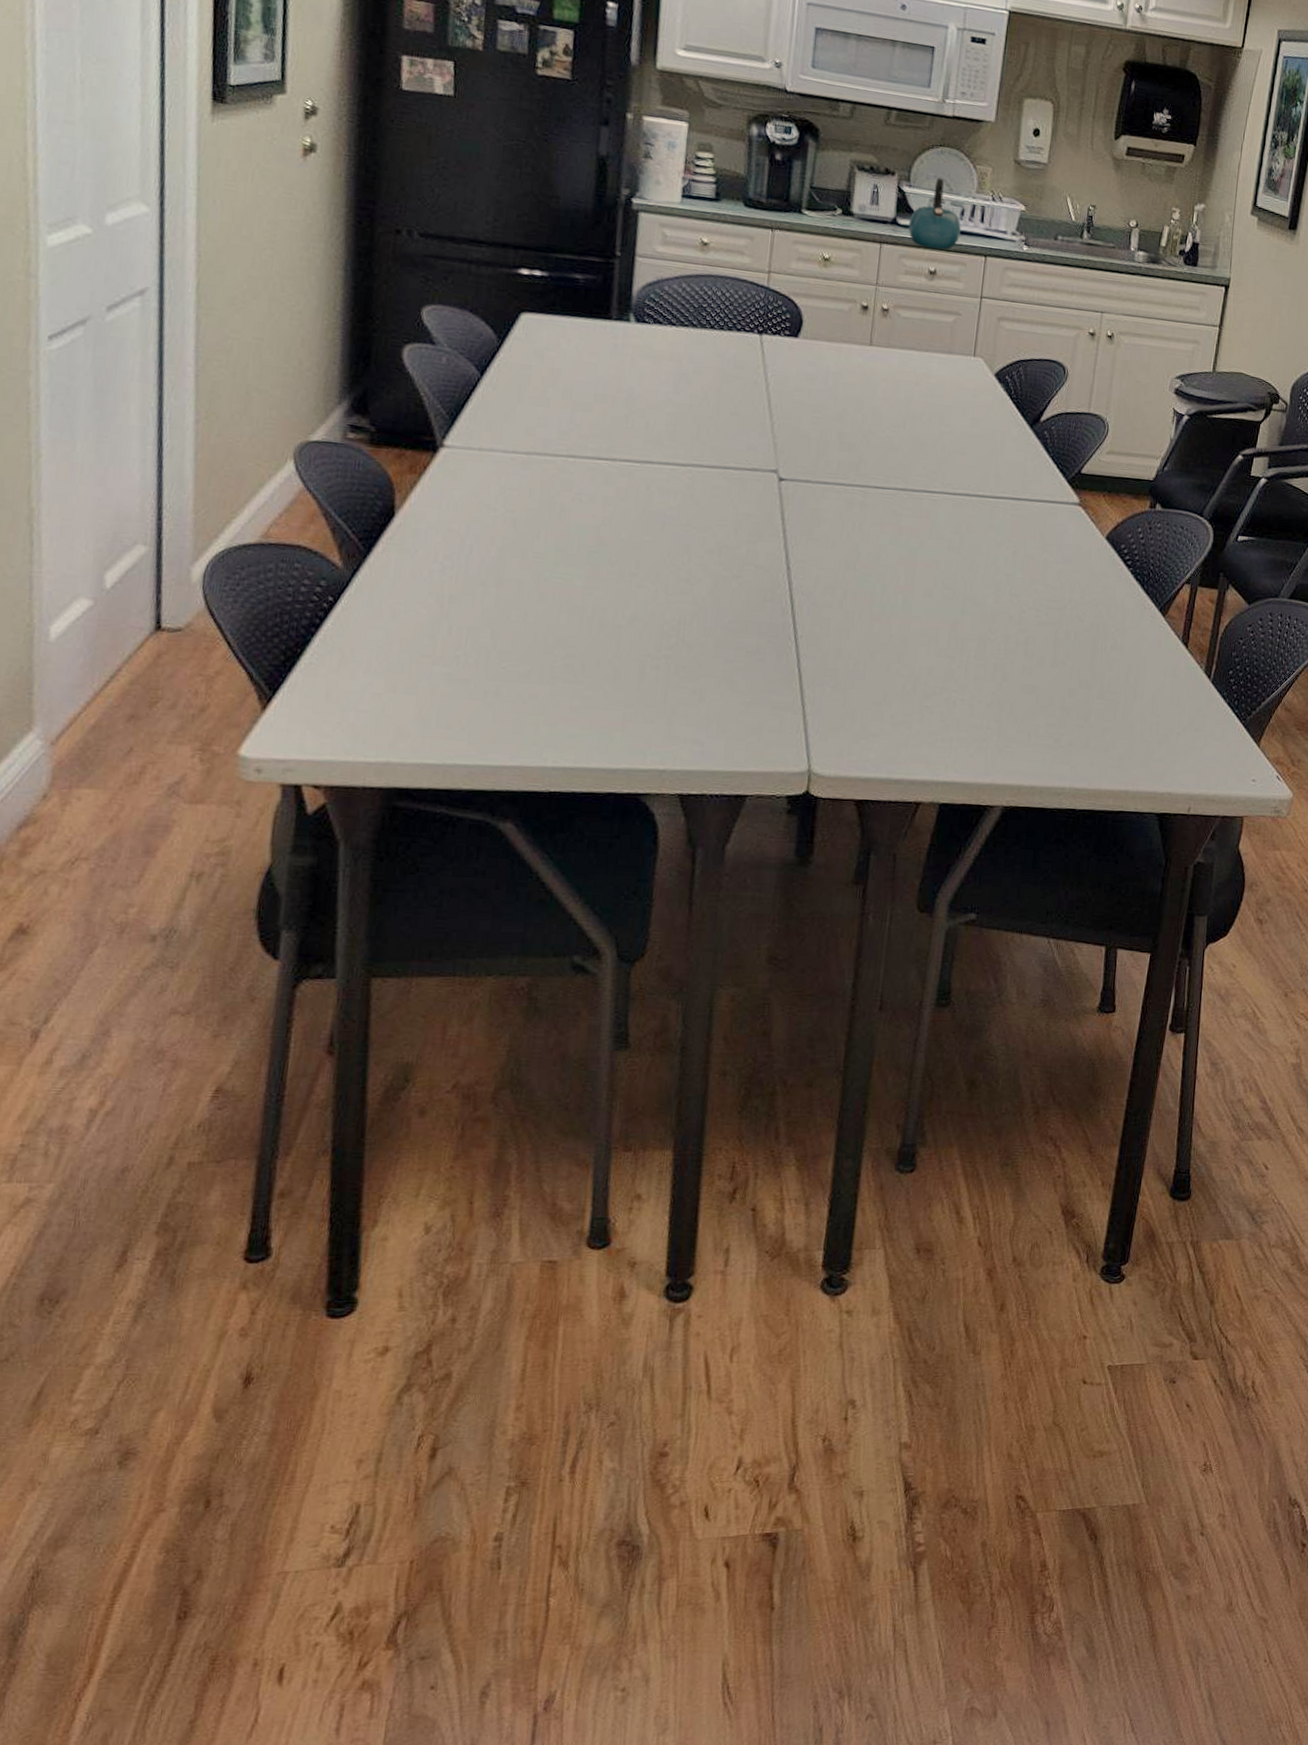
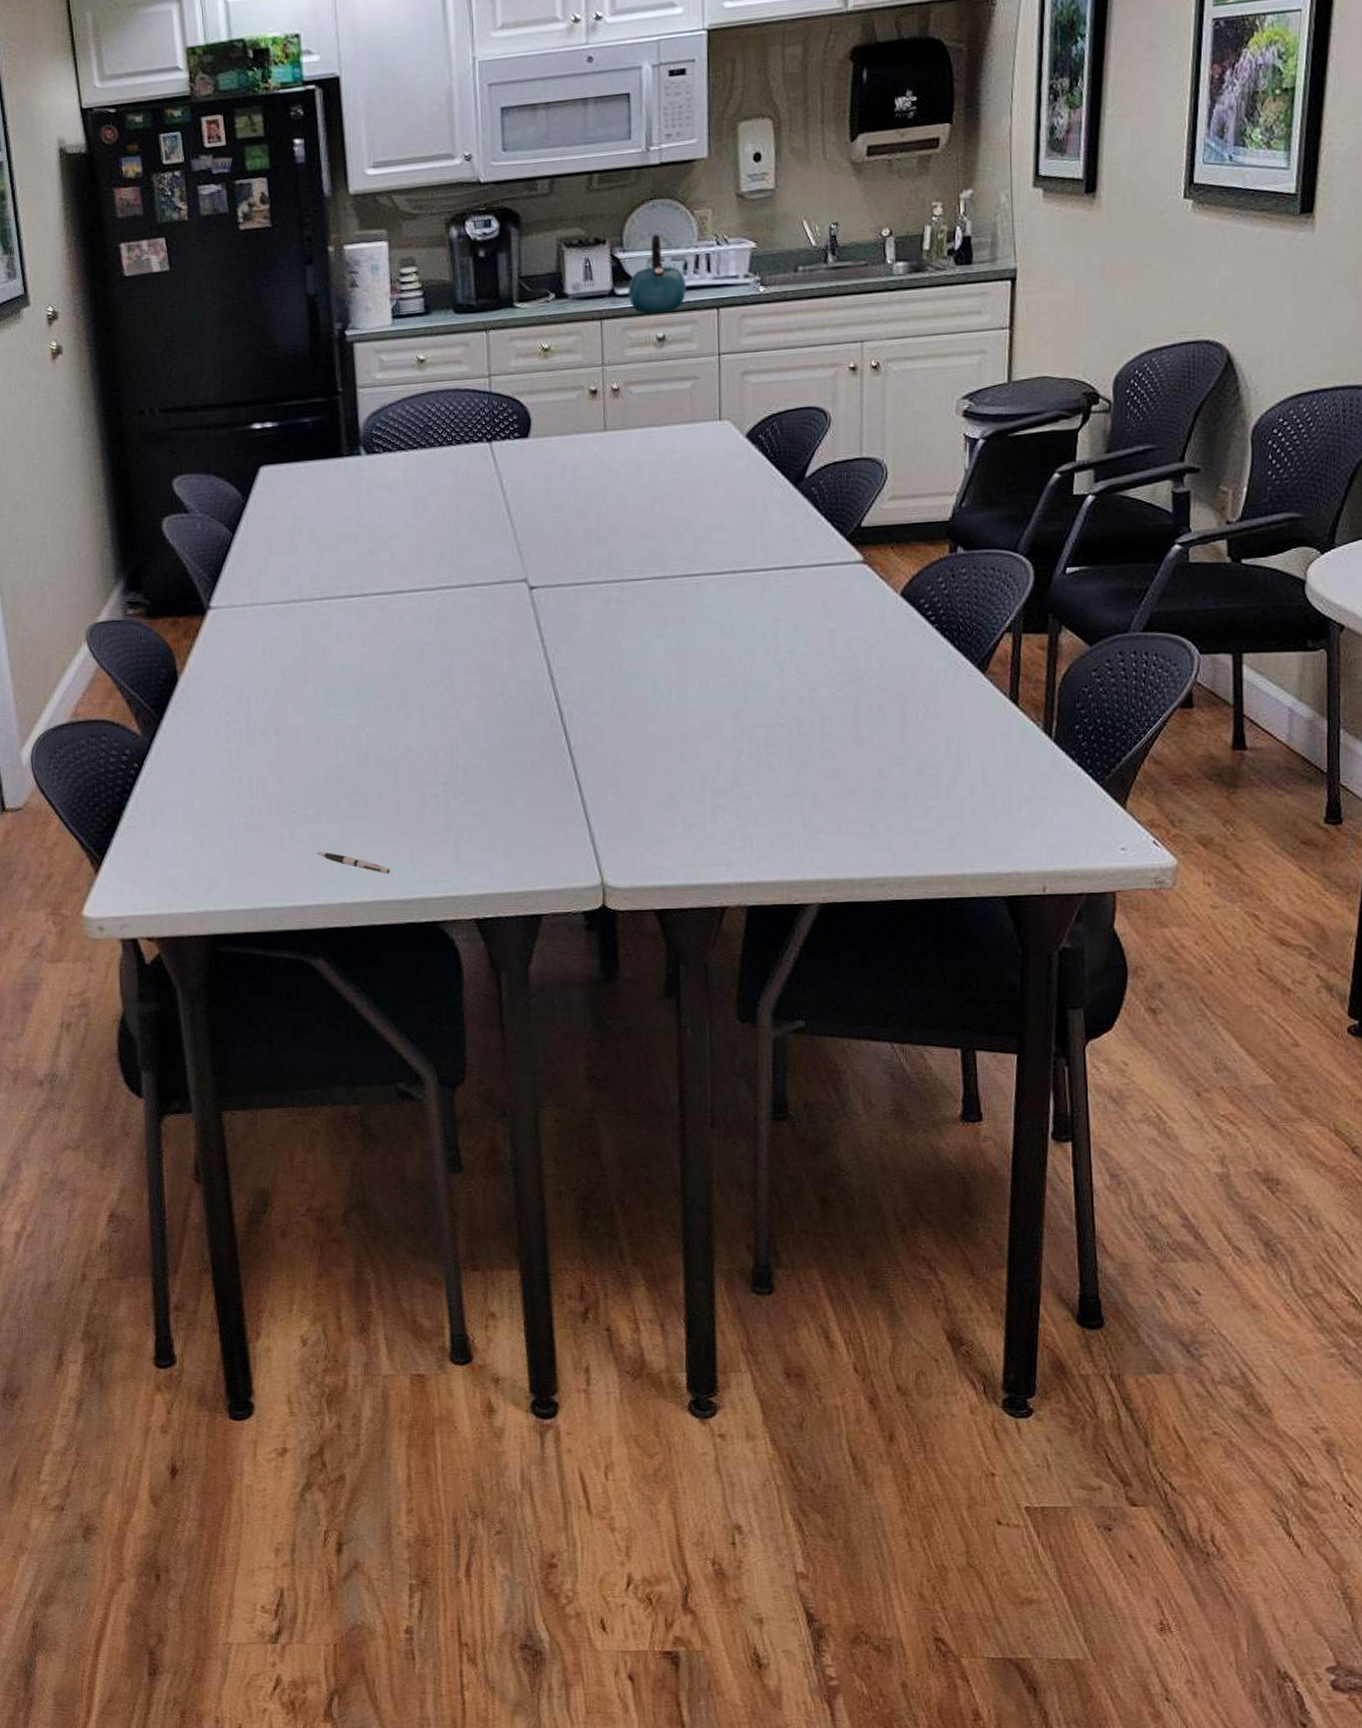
pen: none [523,712,599,742] -> present [318,852,391,874]

